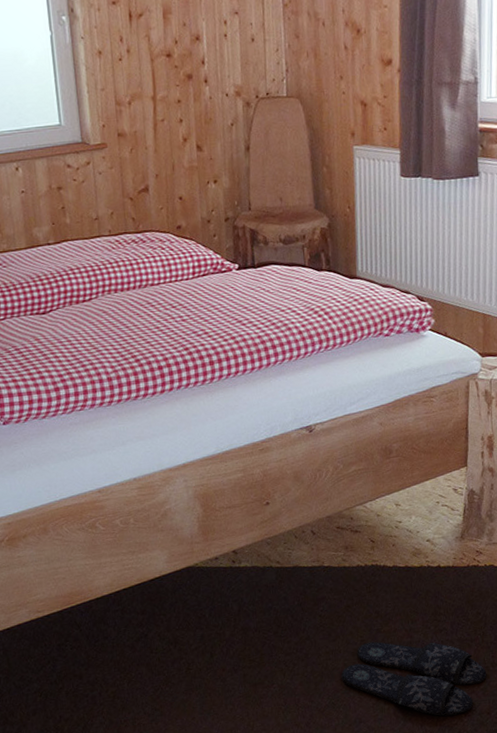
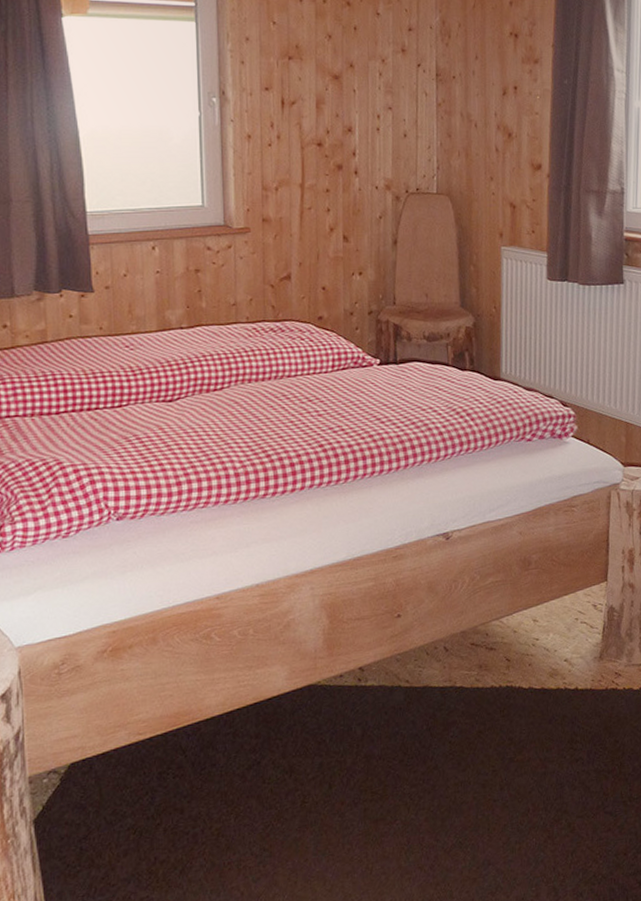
slippers: present [341,641,487,717] -> none [470,772,624,858]

